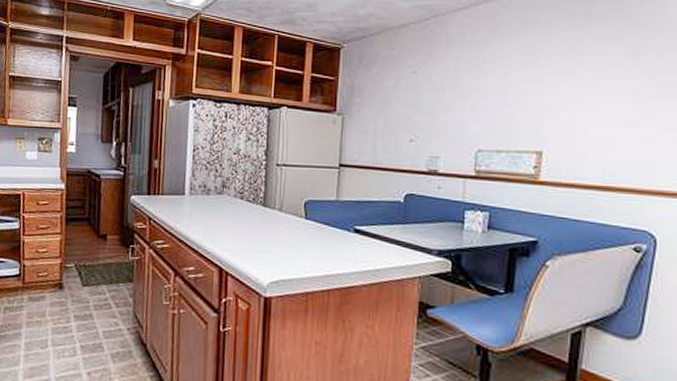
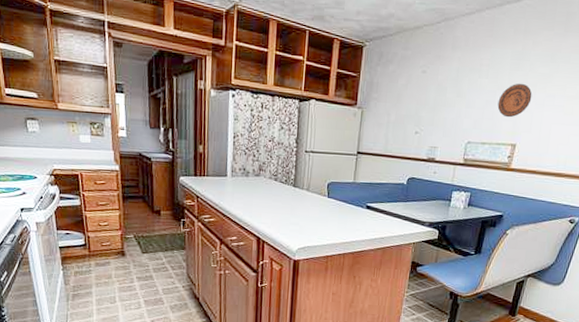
decorative plate: none [511,80,555,120] -> present [497,83,532,118]

